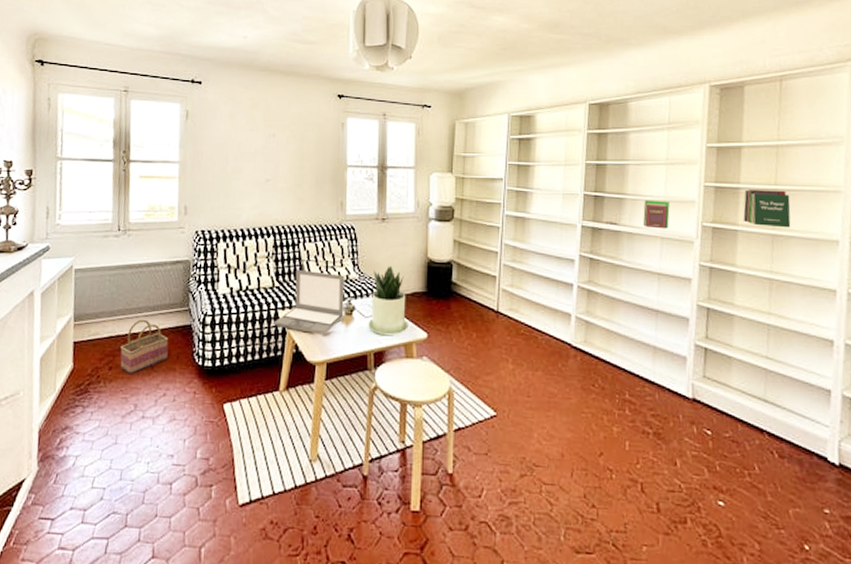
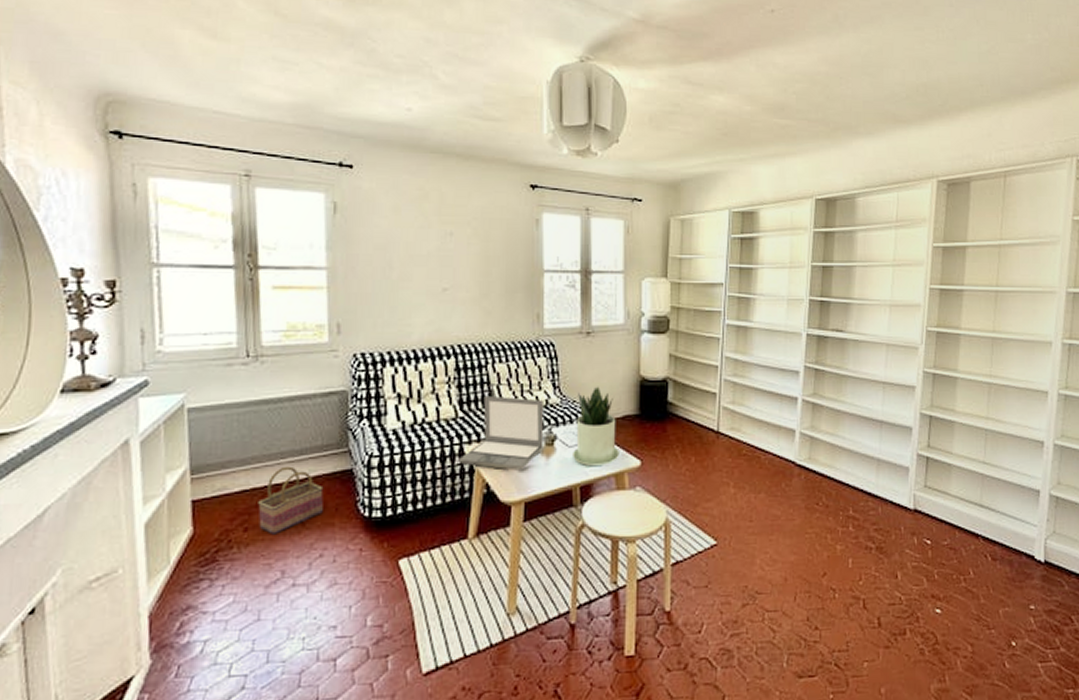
books: present [643,199,670,229] -> none [869,304,896,335]
books: present [743,189,791,228] -> none [966,291,1010,331]

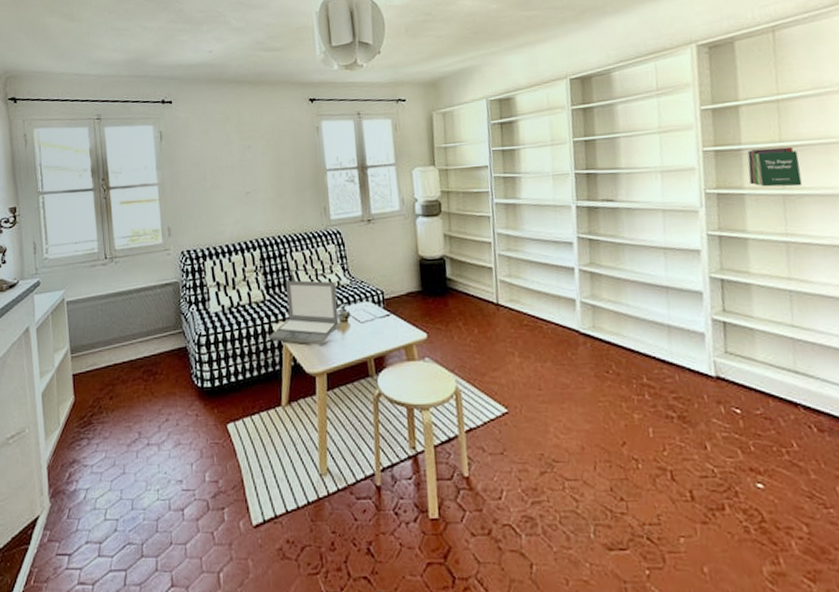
basket: present [258,466,324,535] -> none [119,345,166,402]
planter: present [573,386,619,467] -> none [365,267,407,340]
books: none [966,291,1010,331] -> present [747,146,803,187]

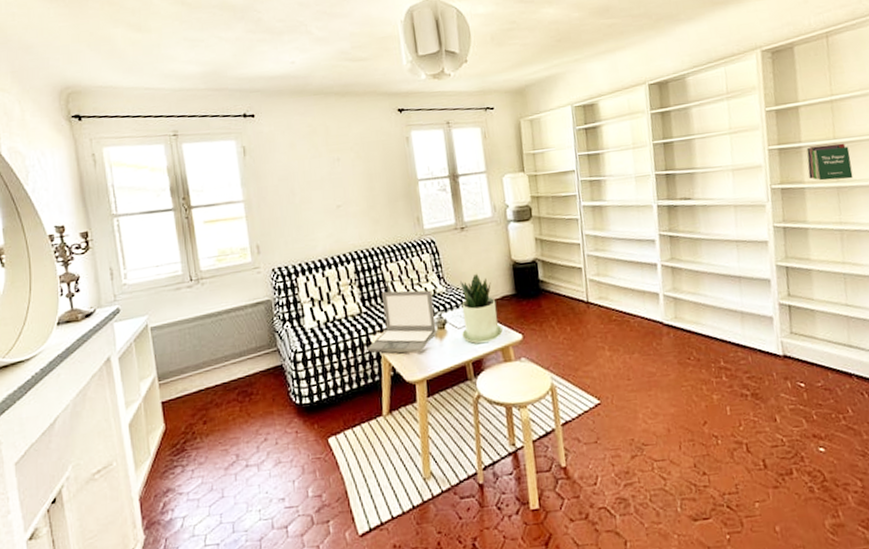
planter: none [365,267,407,340] -> present [460,273,503,344]

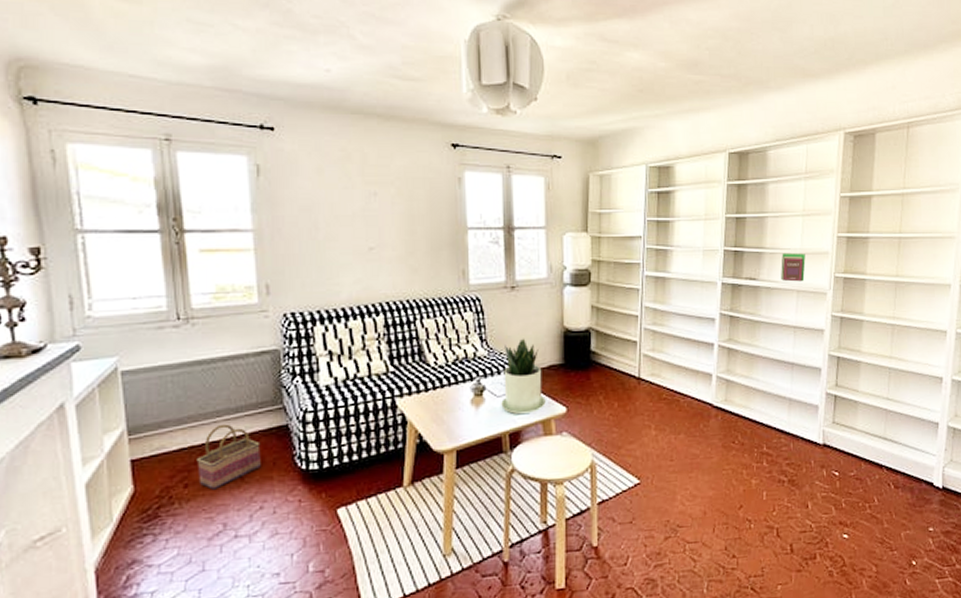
basket: none [212,367,263,425] -> present [197,424,261,490]
laptop: present [367,290,437,354] -> none [391,350,473,421]
books: none [713,169,741,198] -> present [781,252,806,282]
books: present [806,143,853,181] -> none [871,238,912,275]

